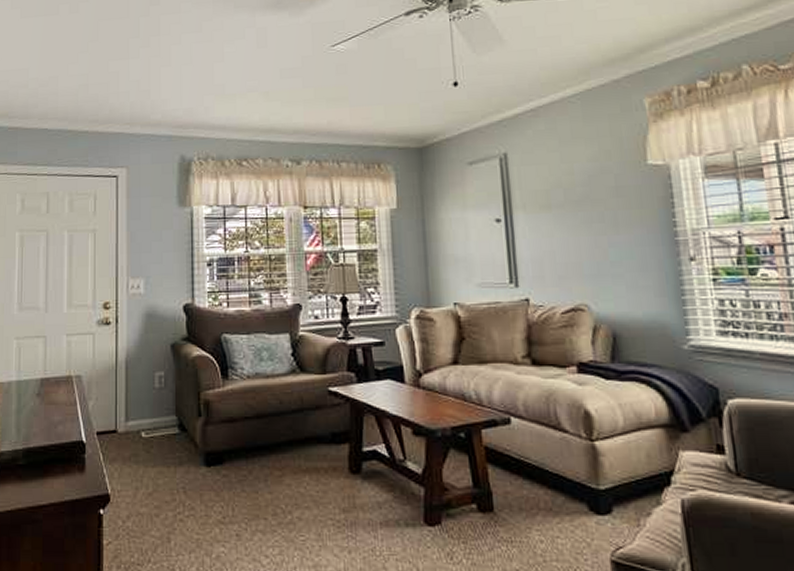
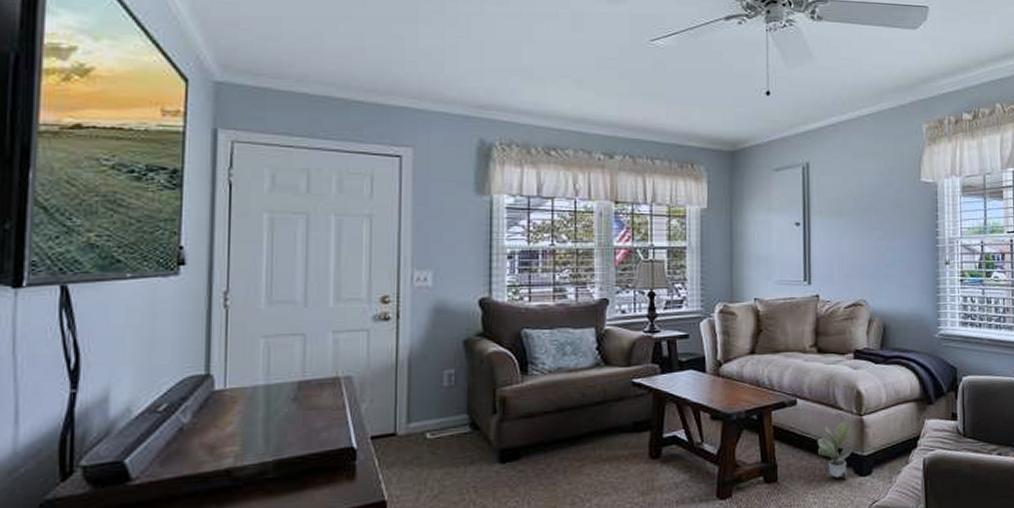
potted plant: none [538,447,587,516] -> present [817,421,855,479]

